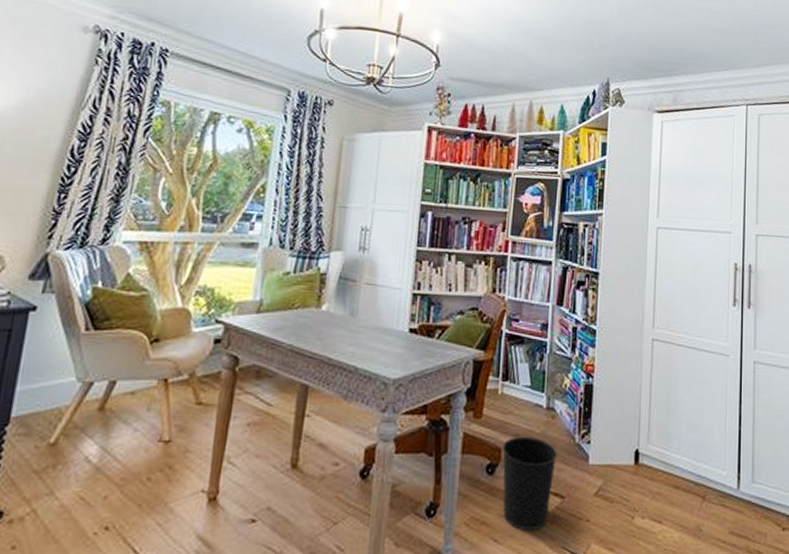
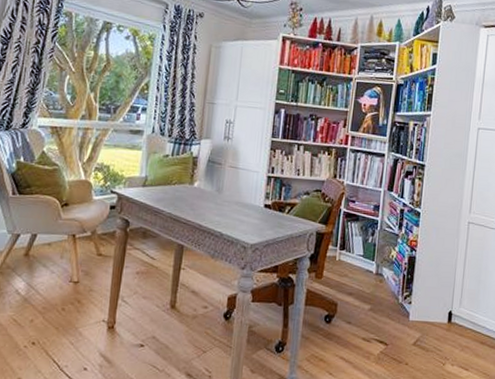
wastebasket: present [502,436,558,532] -> none [337,294,384,369]

